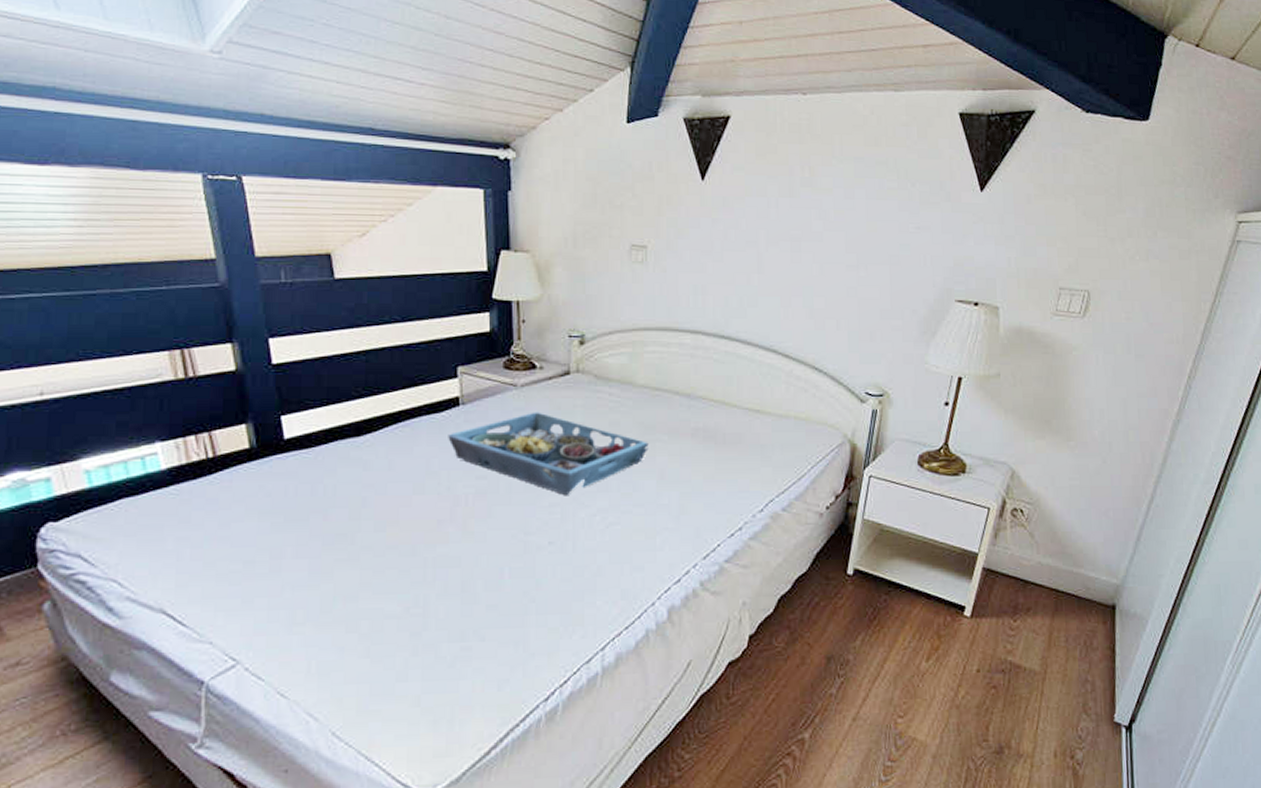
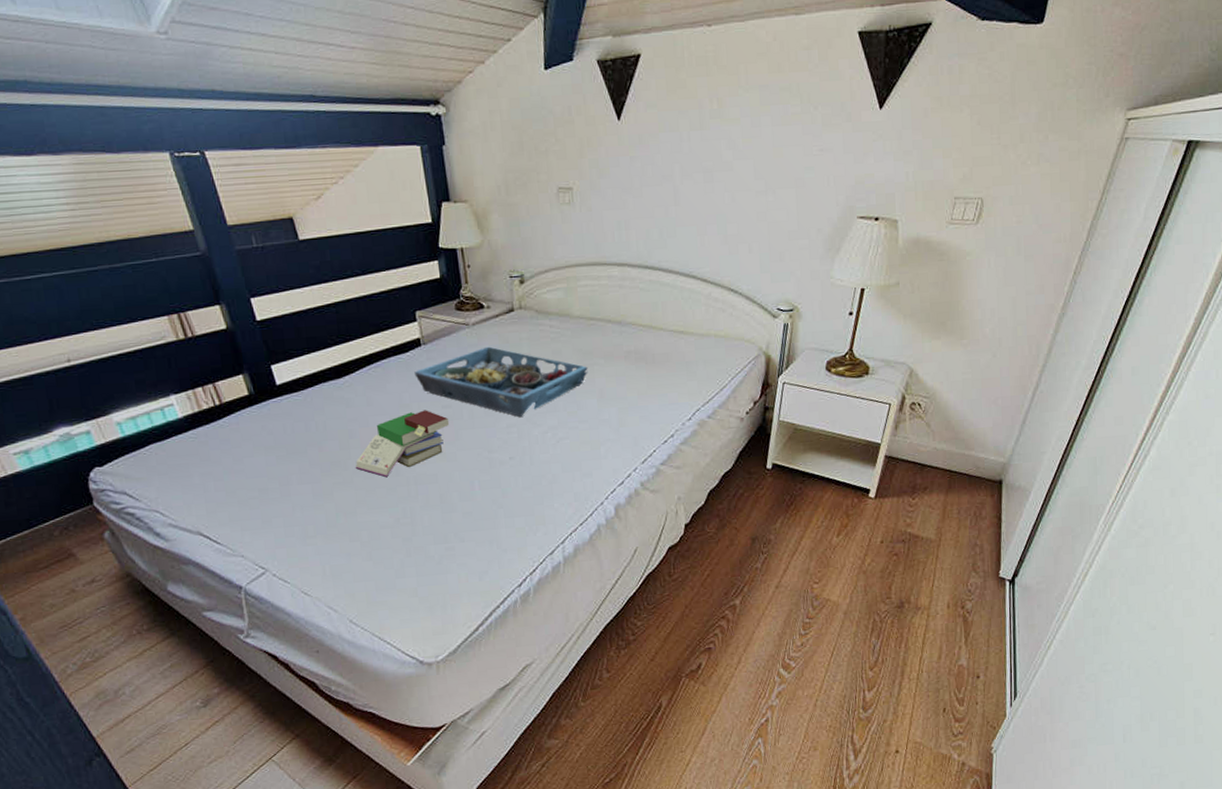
book: none [364,480,483,556] -> present [355,410,450,477]

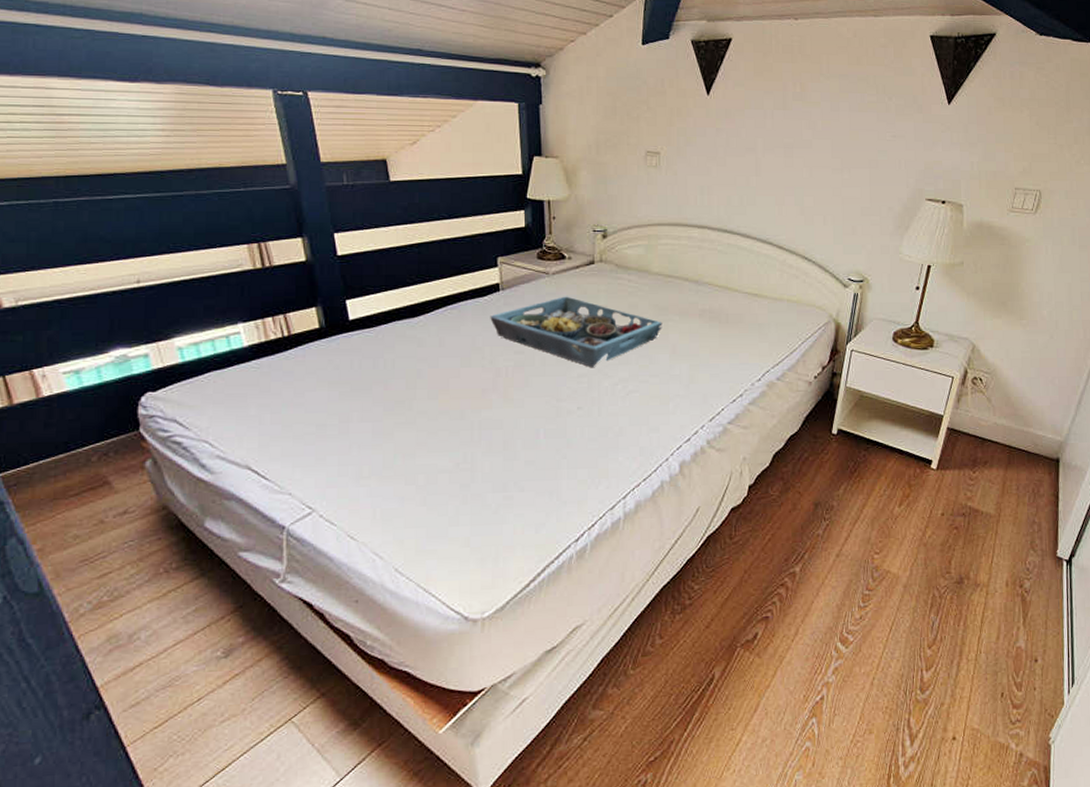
book: present [355,410,450,477] -> none [419,354,520,419]

